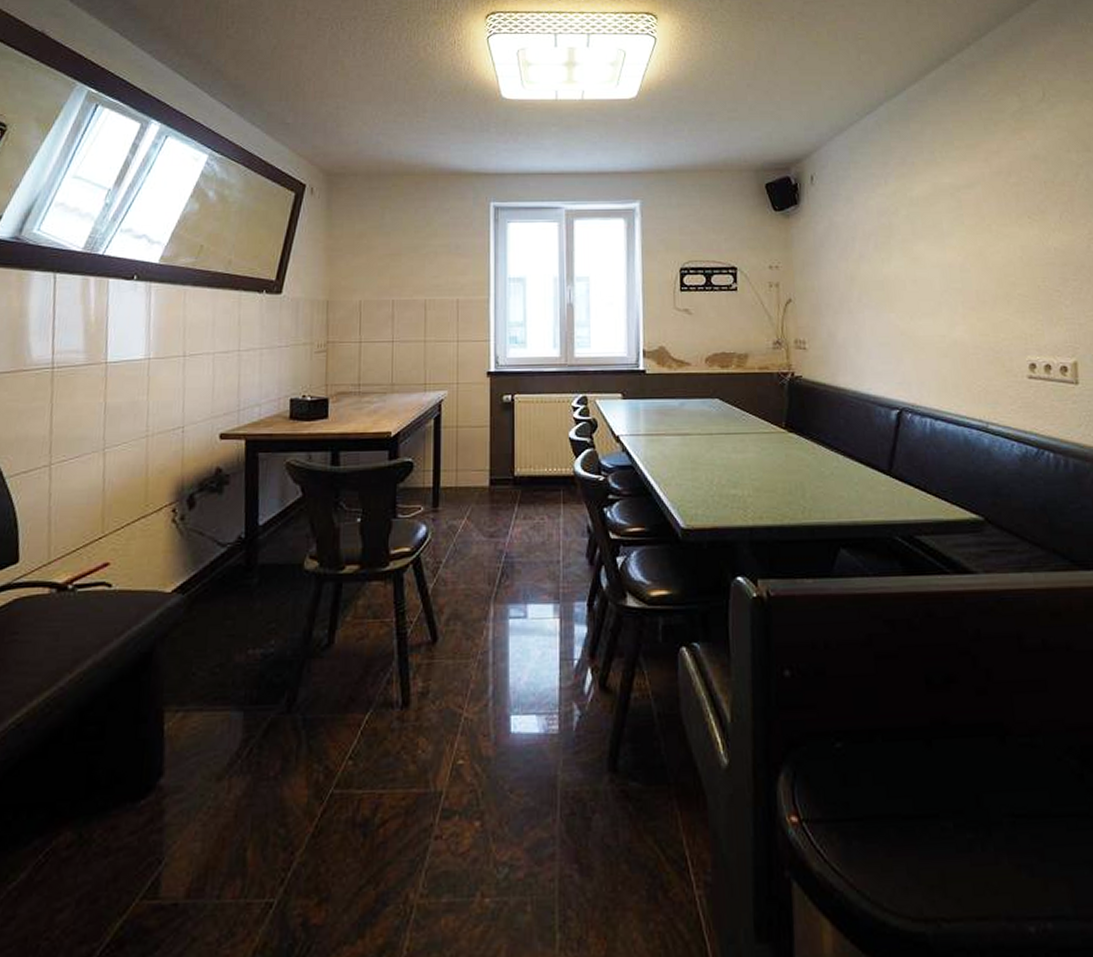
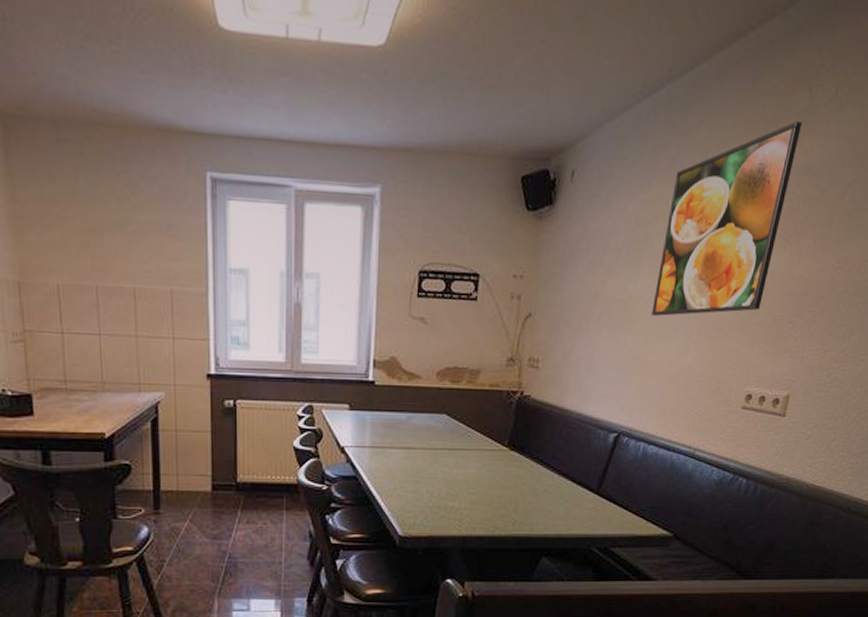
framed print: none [908,120,1022,293] -> present [652,121,803,316]

